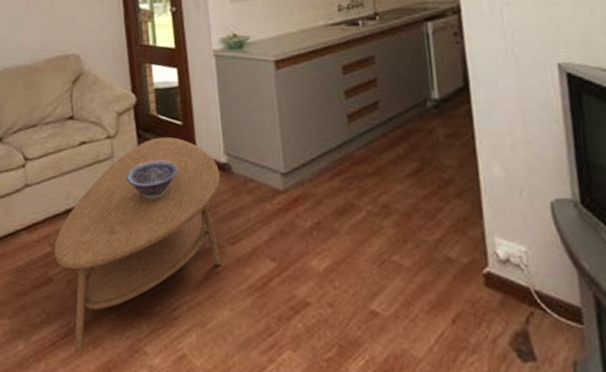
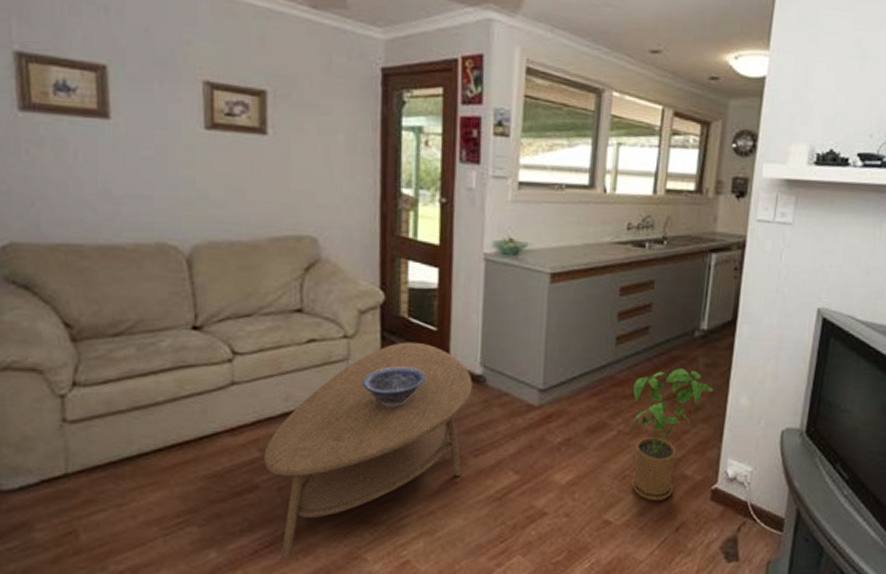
house plant: none [374,141,461,289] -> present [631,369,714,502]

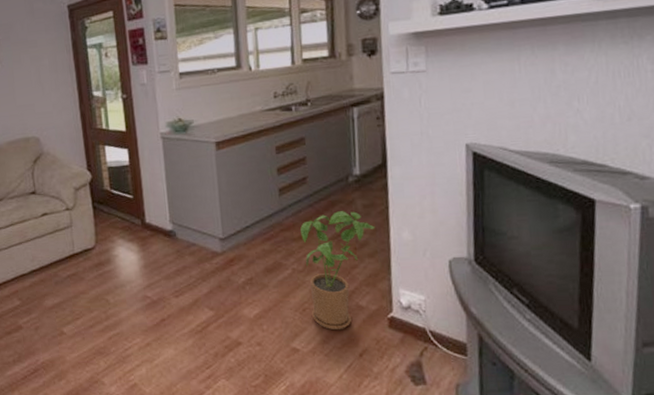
coffee table: present [264,342,472,558] -> none [22,208,168,382]
decorative bowl: present [361,366,427,406] -> none [83,228,130,260]

